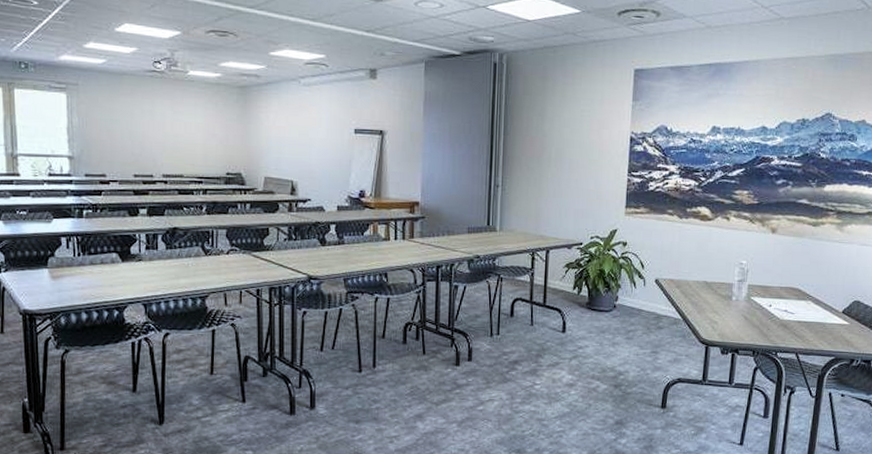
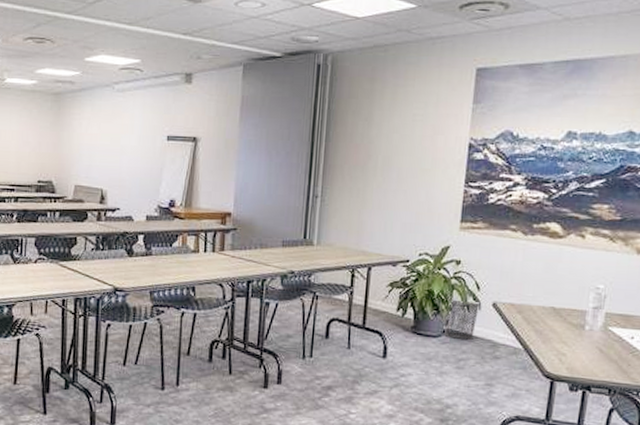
waste bin: none [615,278,645,313] -> present [444,301,481,340]

